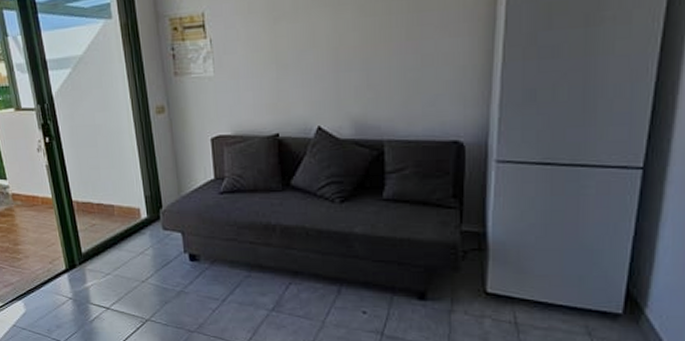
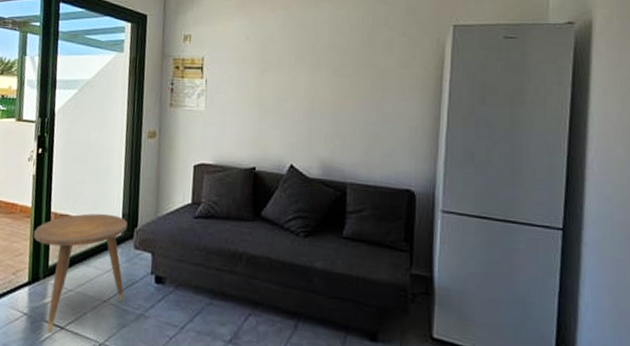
side table: none [59,197,162,313] -> present [33,213,127,333]

